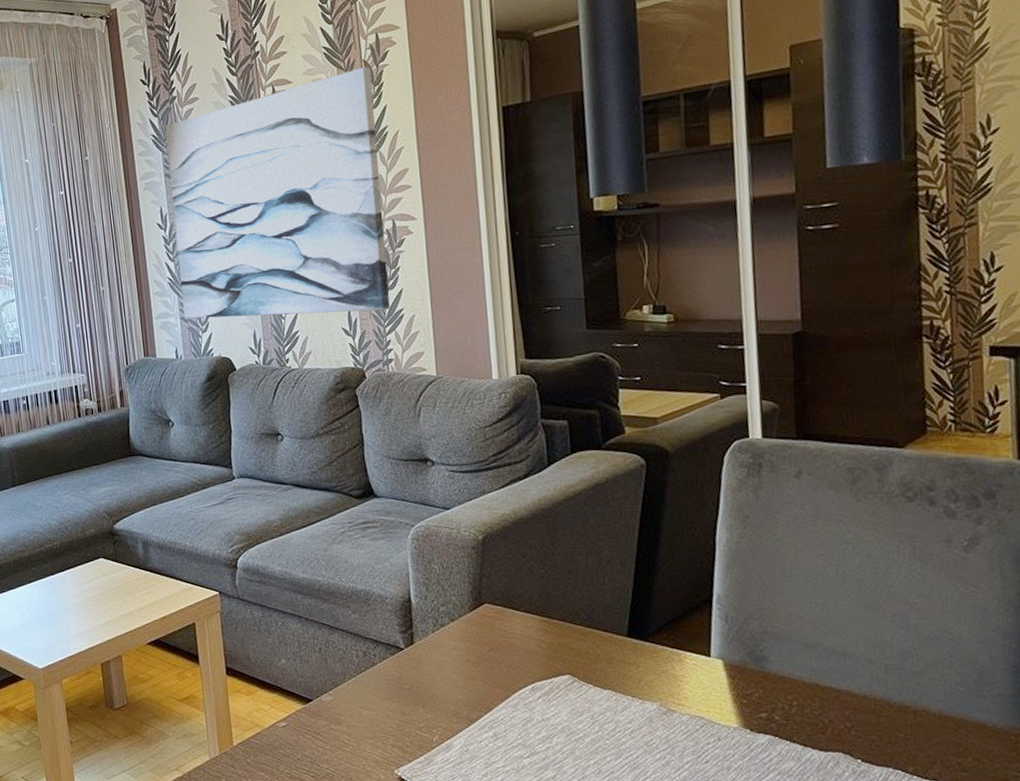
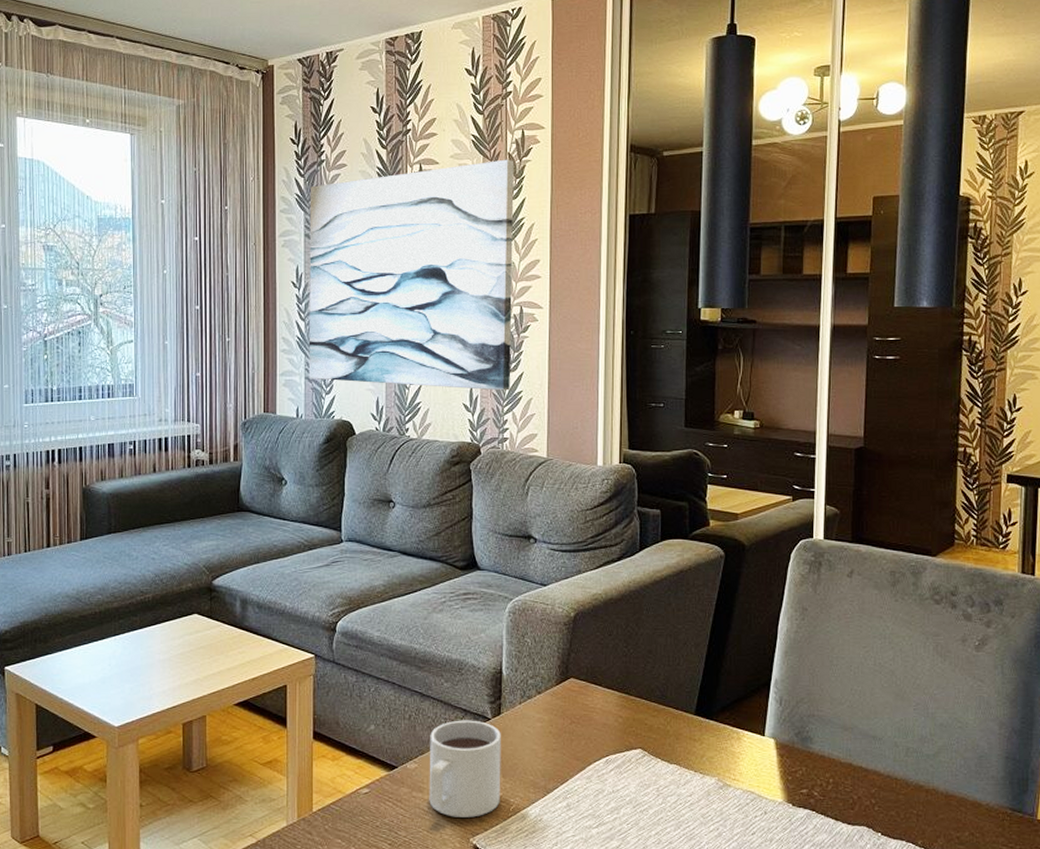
mug: none [342,650,422,749] -> present [429,720,501,818]

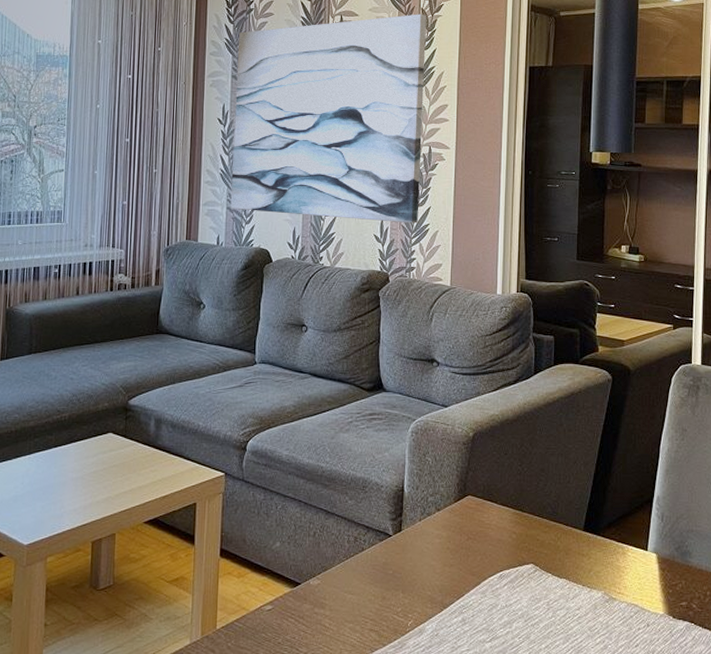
mug: present [429,720,501,818] -> none [330,537,401,633]

